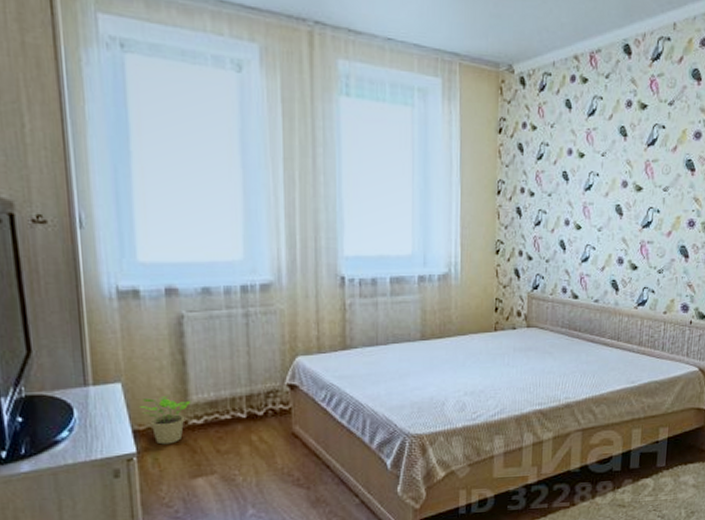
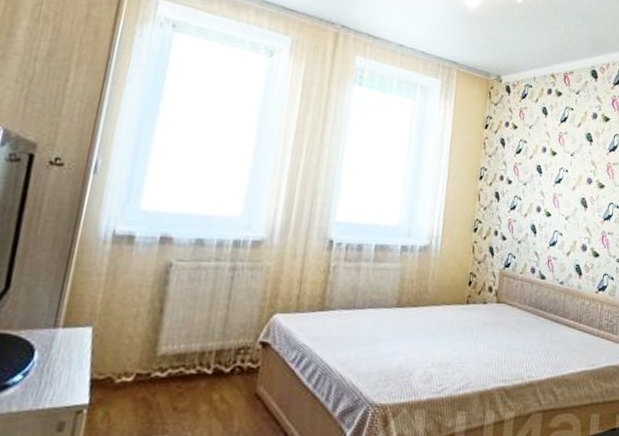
potted plant: present [139,395,191,445] -> none [104,343,159,397]

